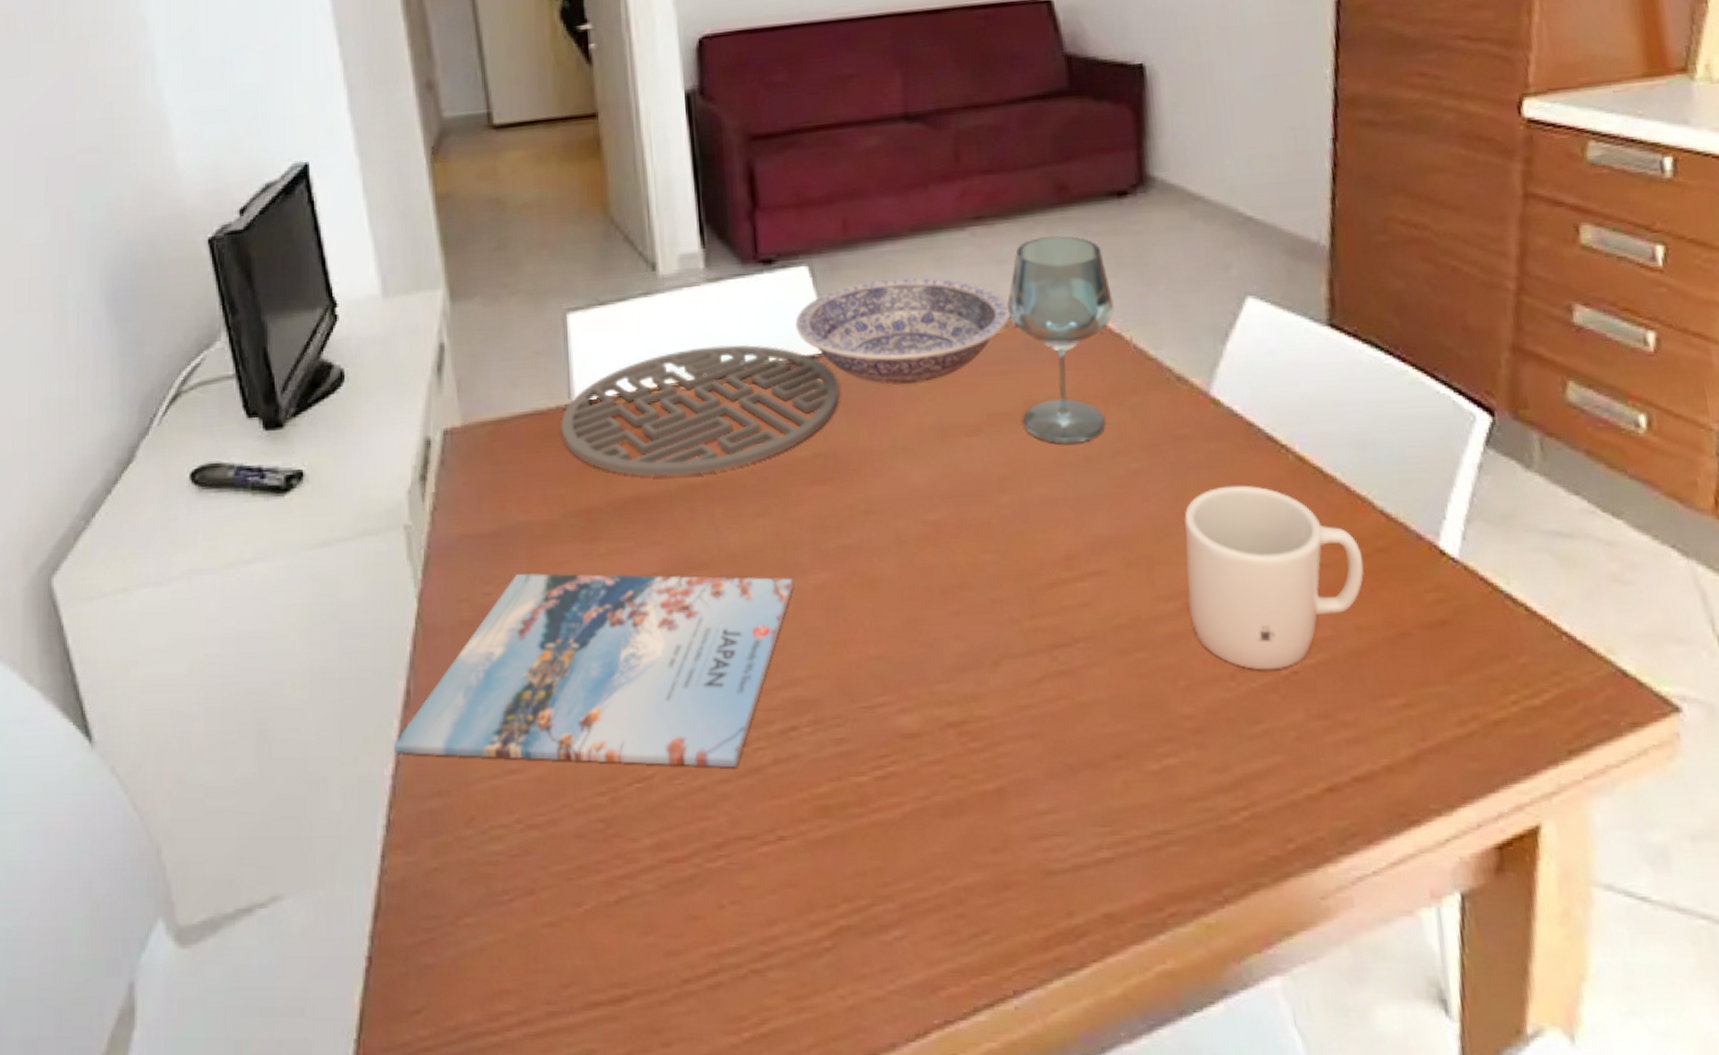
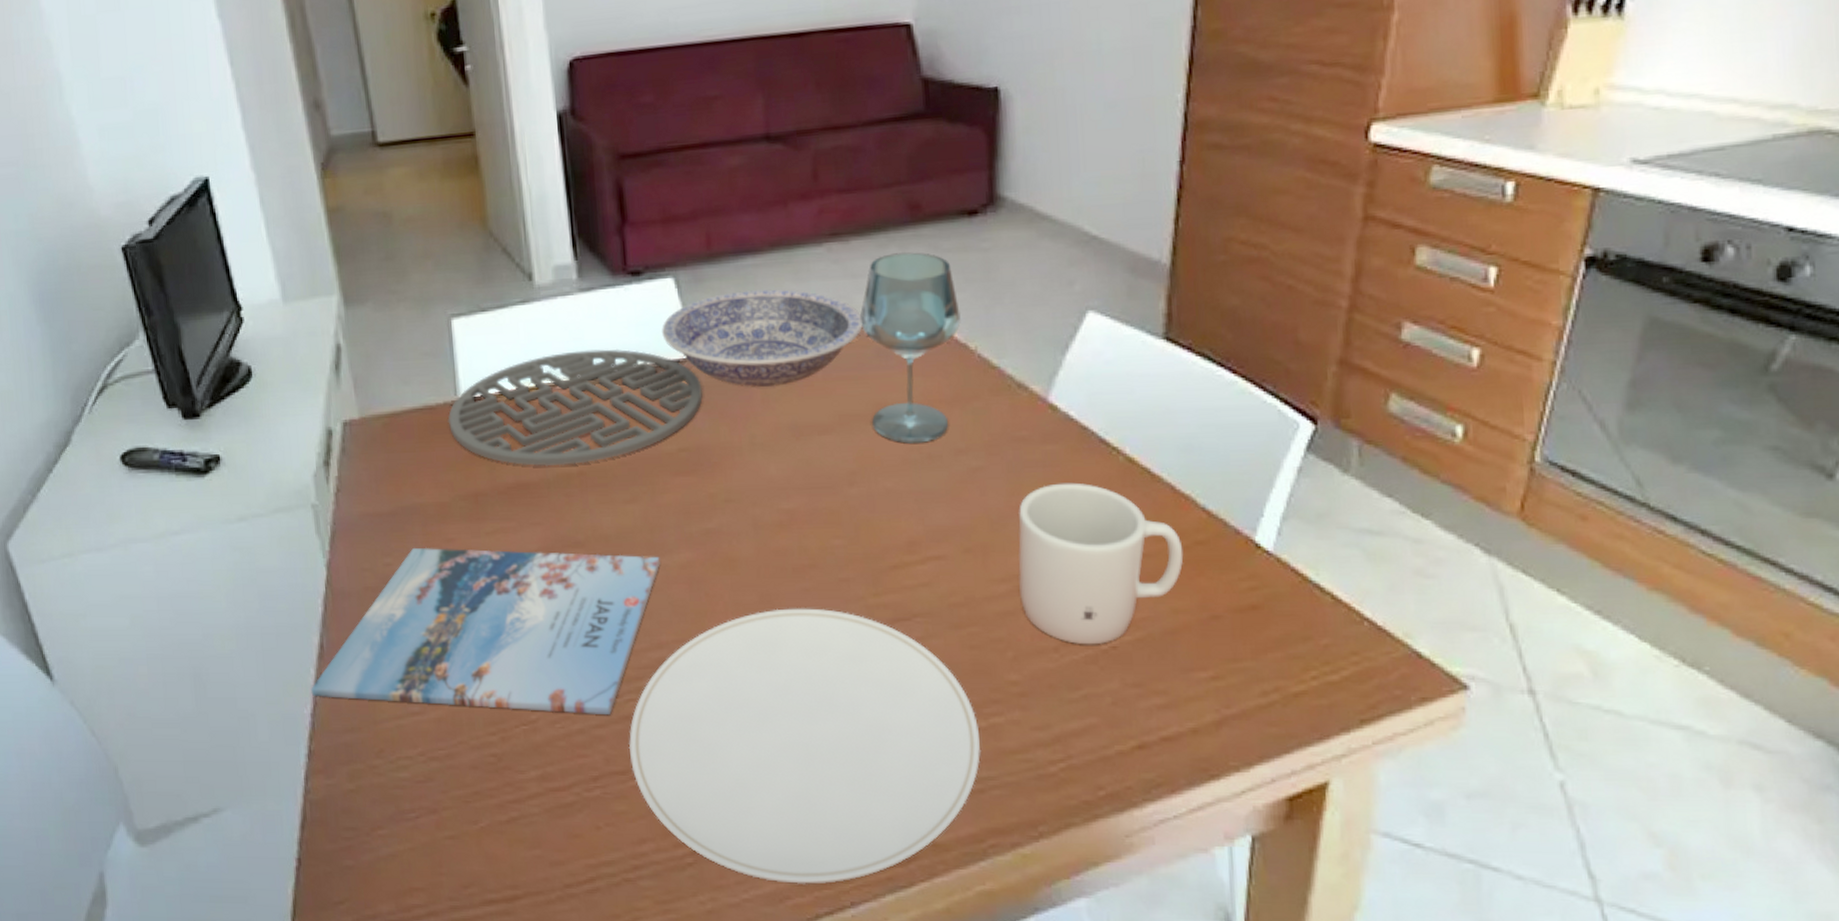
plate: none [757,634,1155,971] -> present [628,608,982,885]

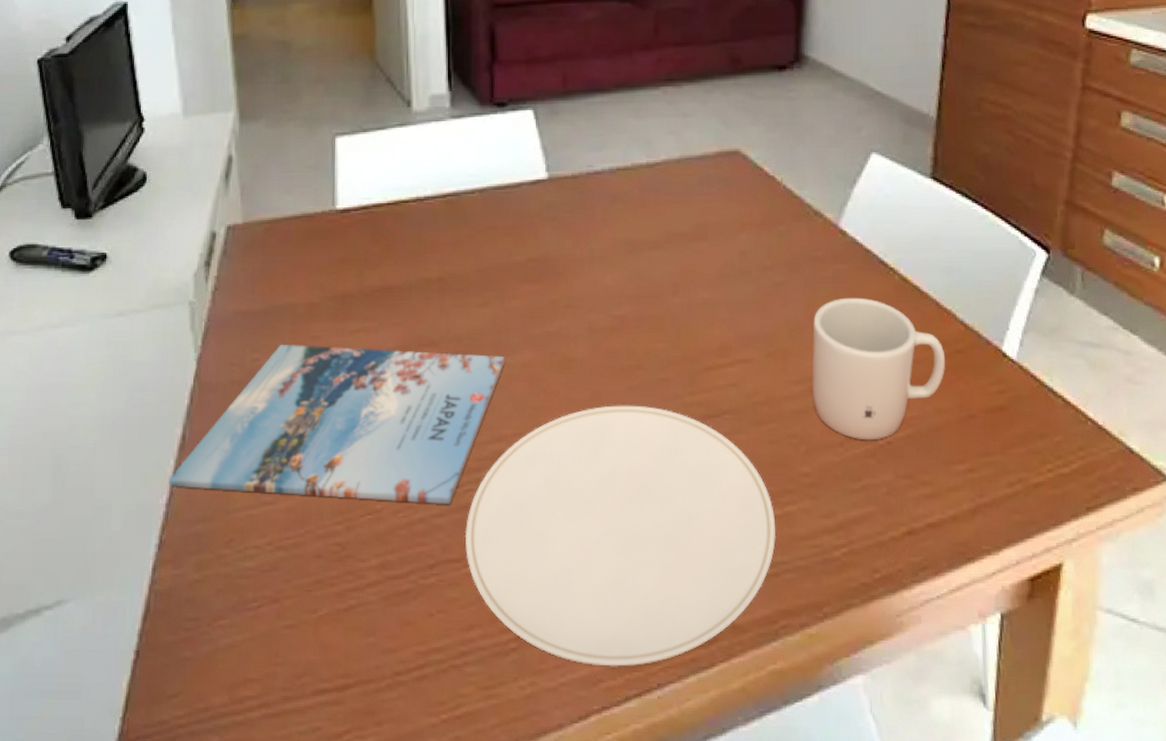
placemat: present [447,348,703,467] -> none [324,169,551,272]
bowl: present [662,289,863,387] -> none [520,123,690,207]
wine glass: present [859,251,961,443] -> none [687,97,770,260]

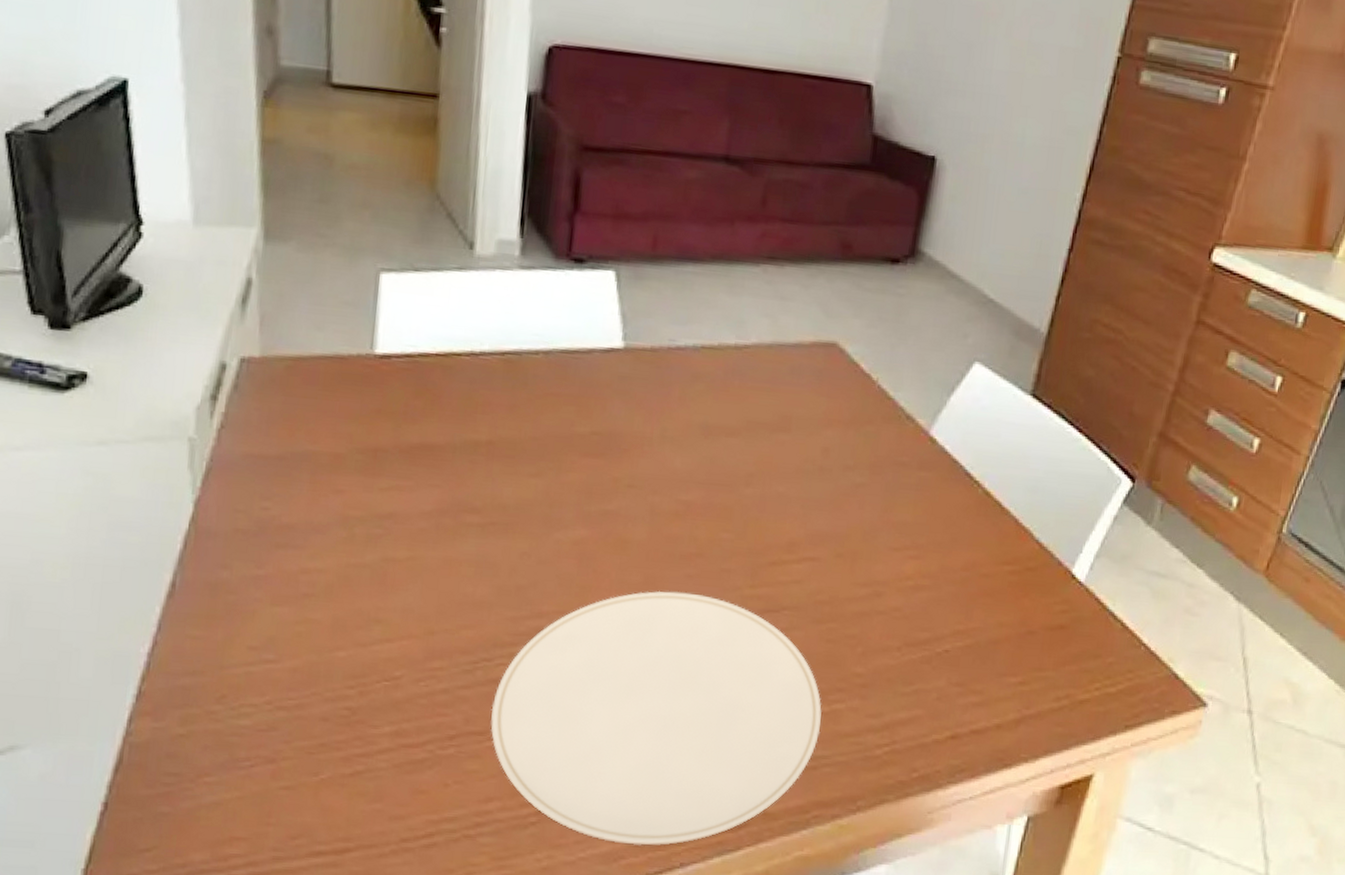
magazine: present [168,344,505,505] -> none [152,494,555,678]
mug: present [811,297,946,441] -> none [876,505,1016,648]

